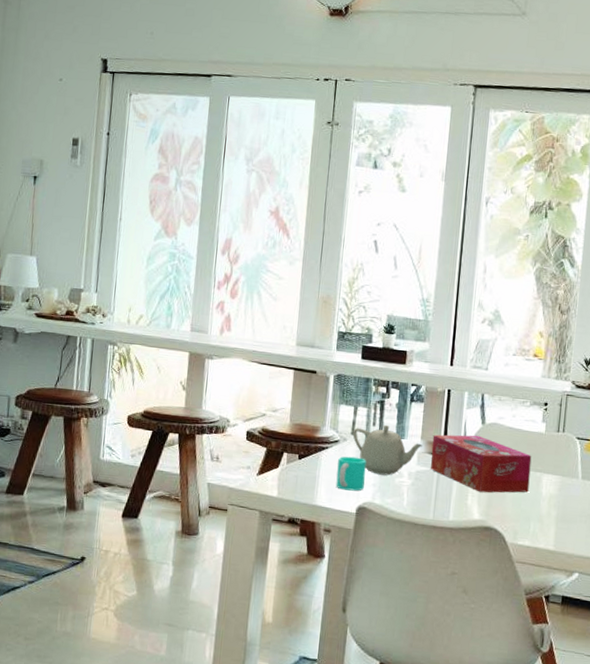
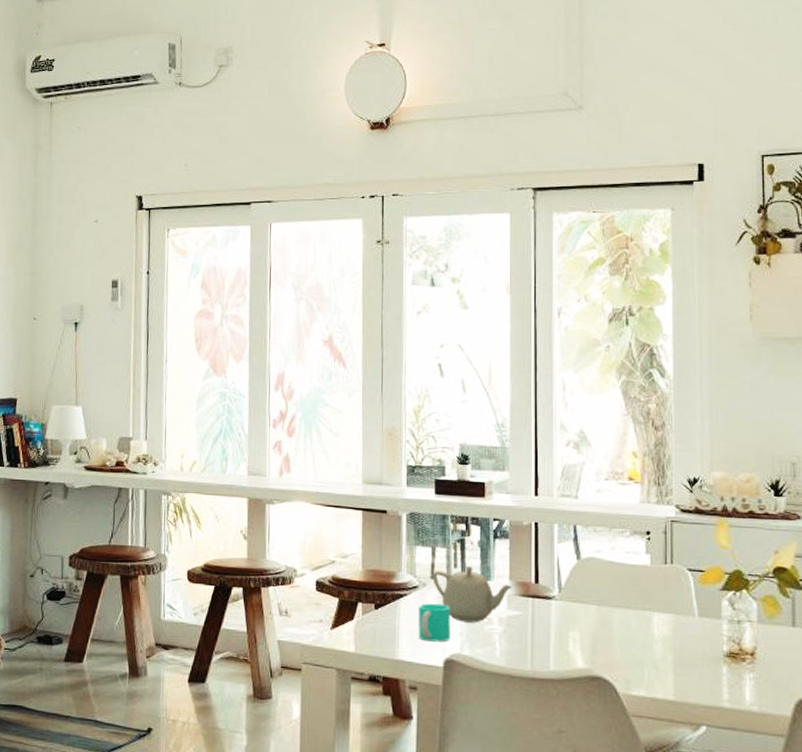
tissue box: present [430,434,532,493] -> none [522,572,638,638]

